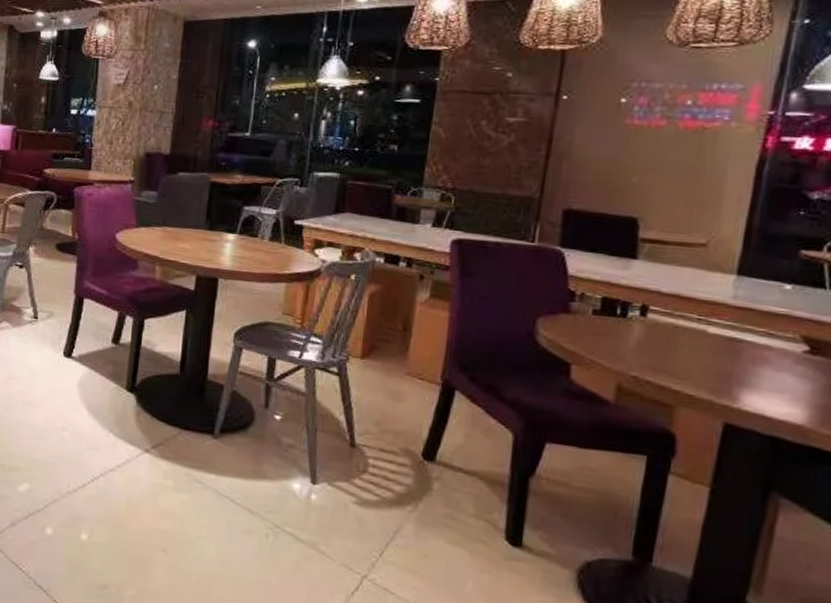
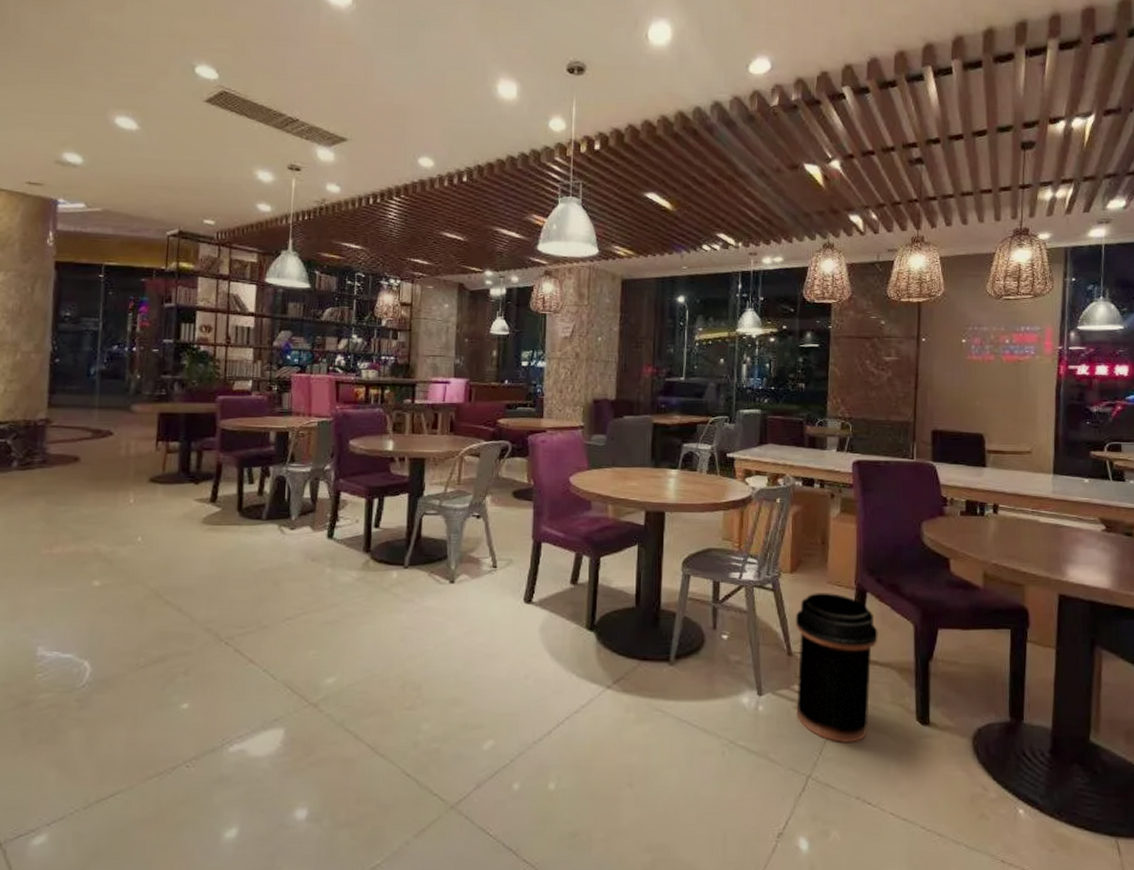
trash can: none [355,383,466,551] -> present [795,593,878,744]

